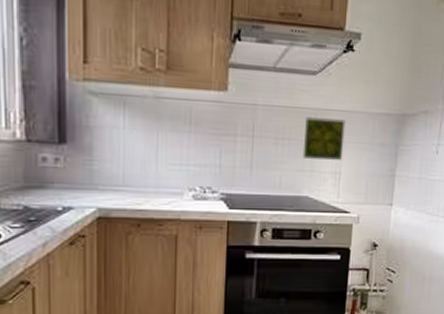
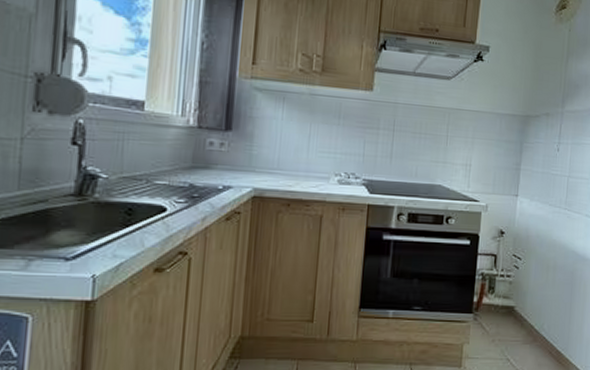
decorative tile: present [302,117,346,160] -> none [437,115,476,154]

